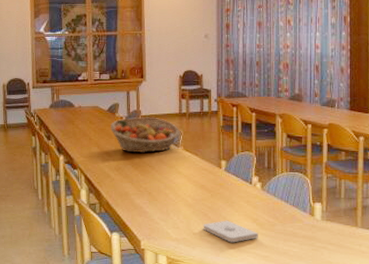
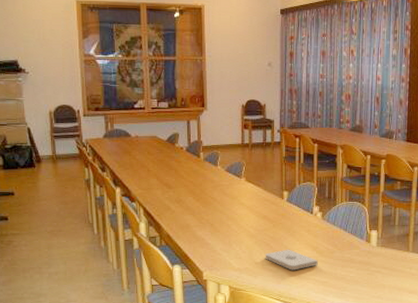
fruit basket: present [111,117,180,153] -> none [170,148,242,185]

